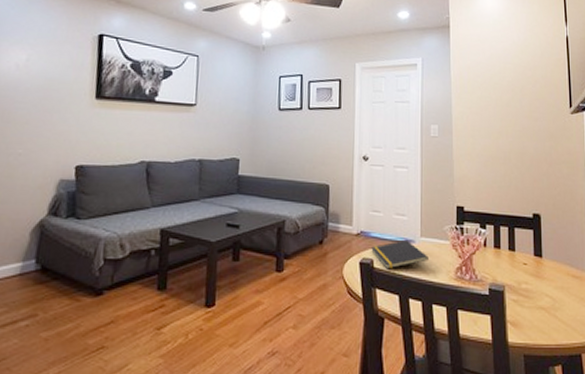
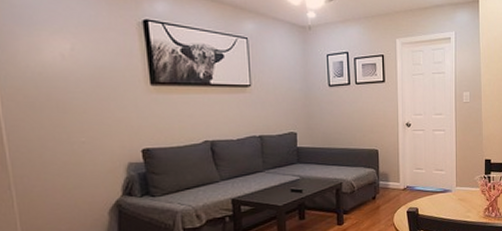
notepad: present [371,239,429,270] -> none [416,189,463,215]

